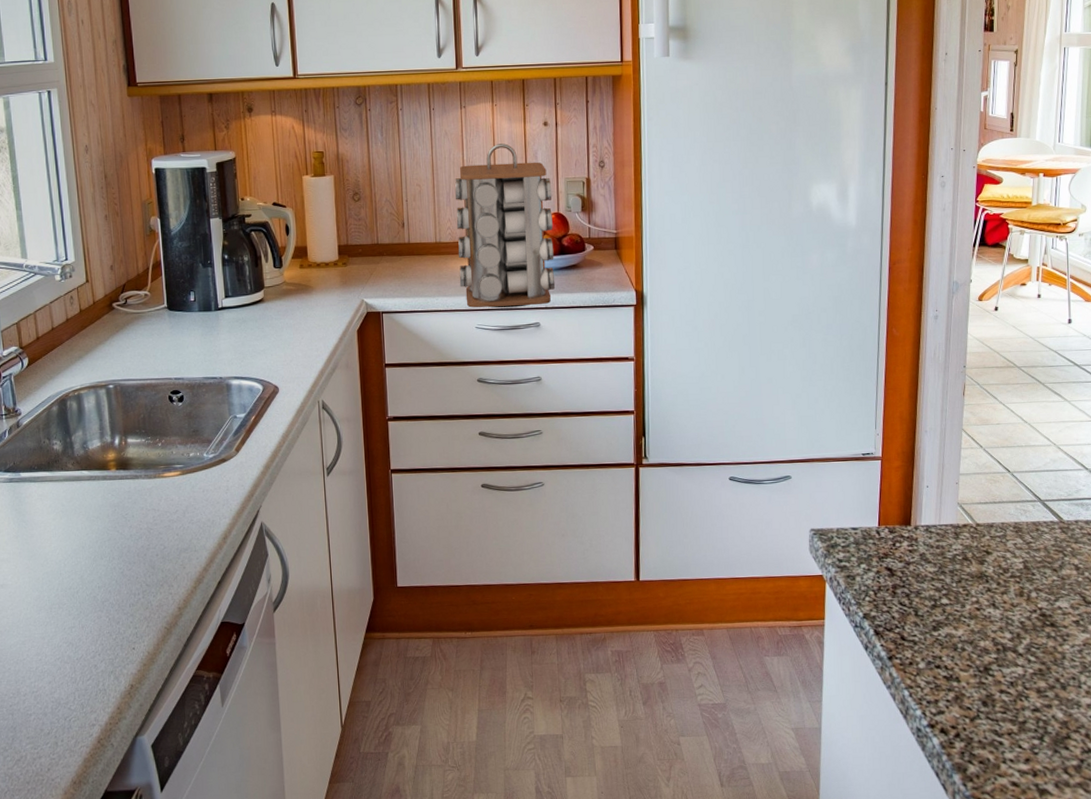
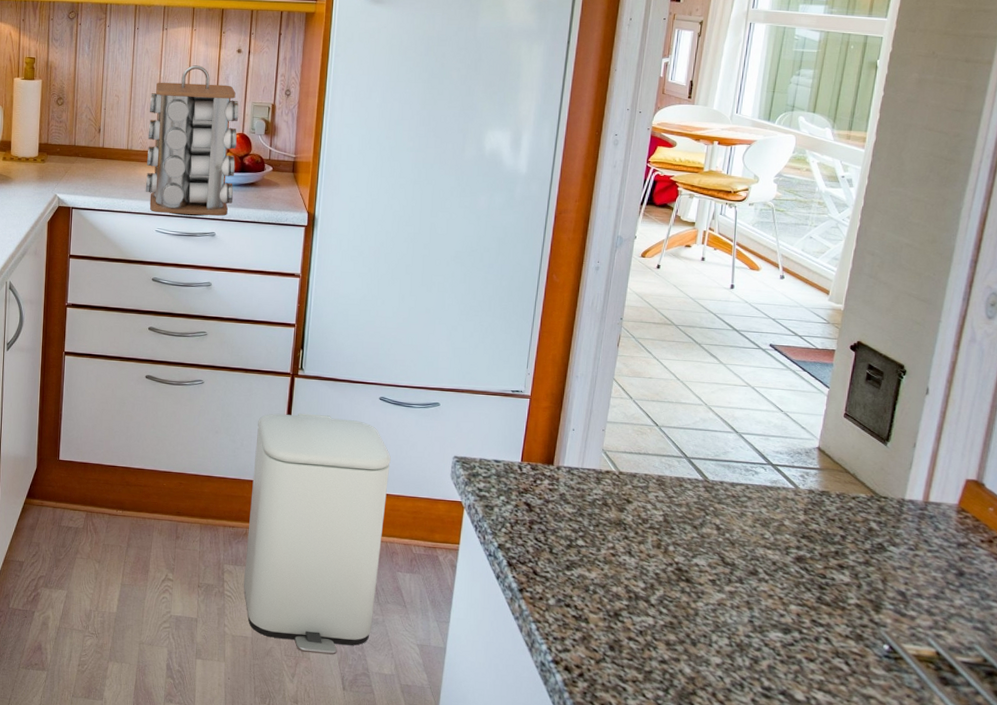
pedal bin: none [605,503,747,754] -> present [243,413,391,655]

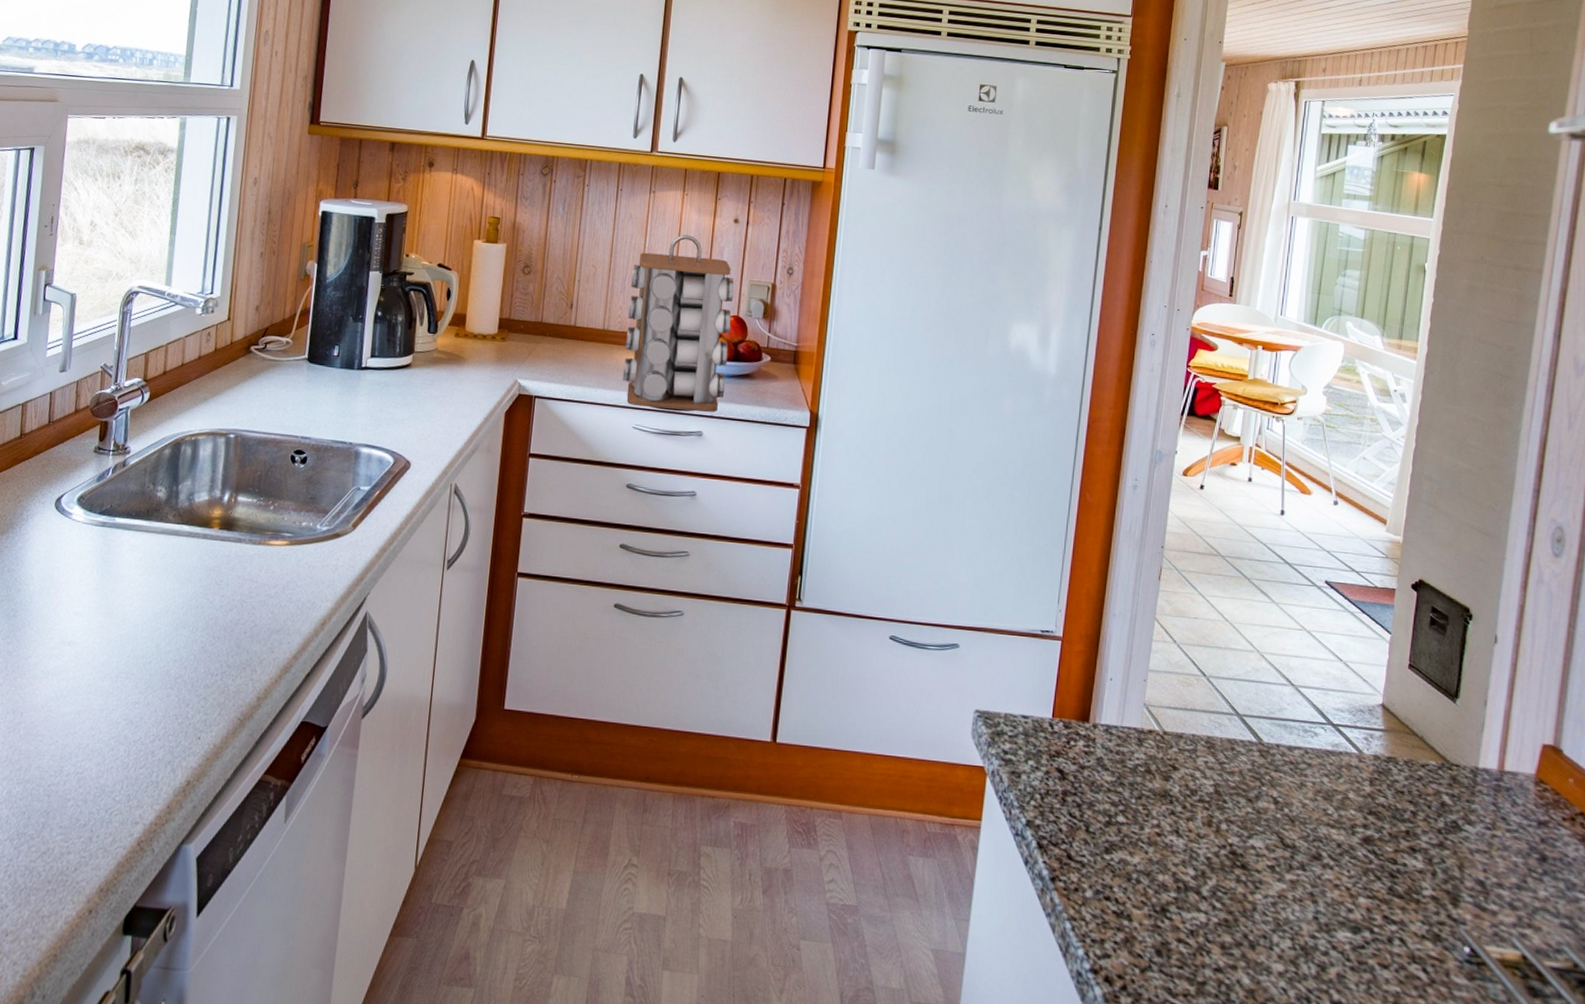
pedal bin: present [243,413,391,655] -> none [723,653,902,964]

